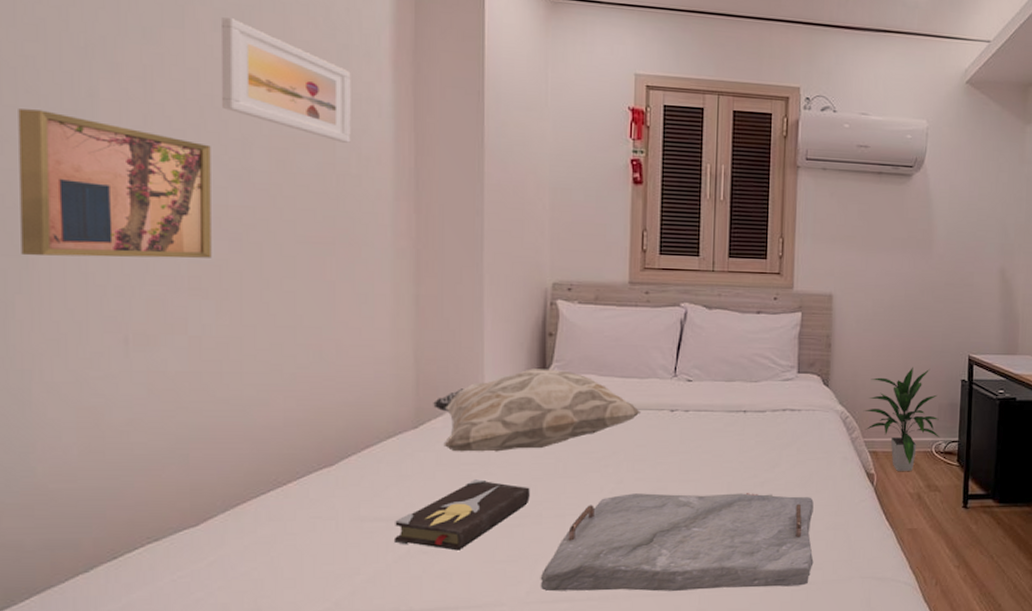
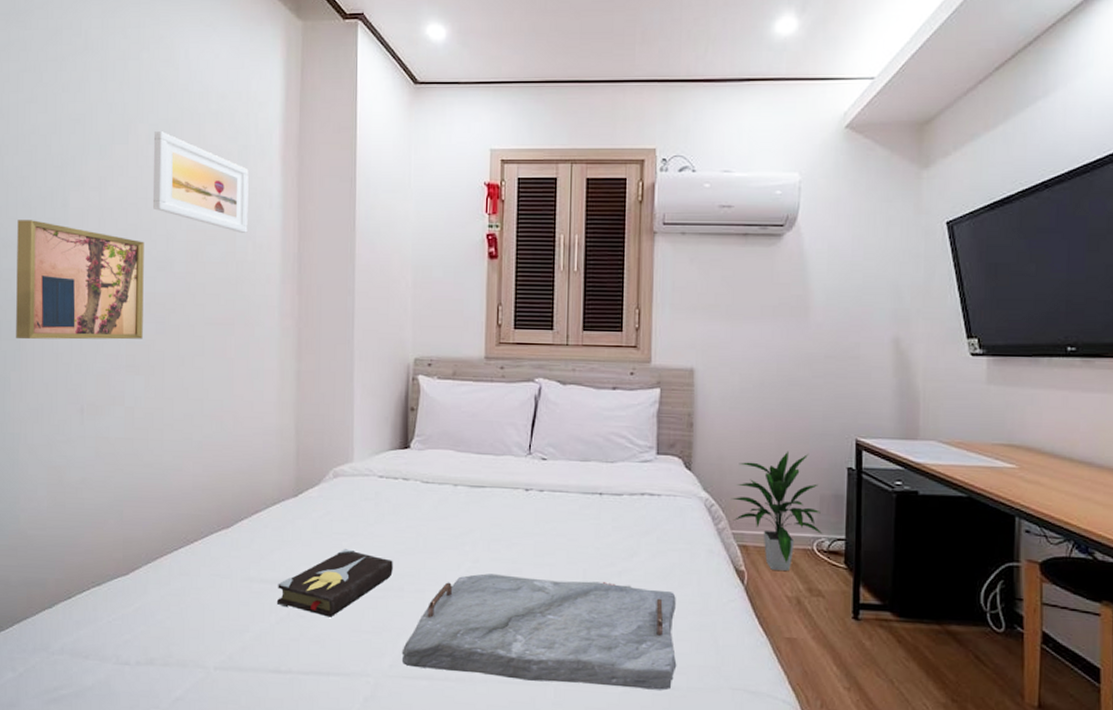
decorative pillow: present [433,369,642,452] -> none [310,442,497,523]

